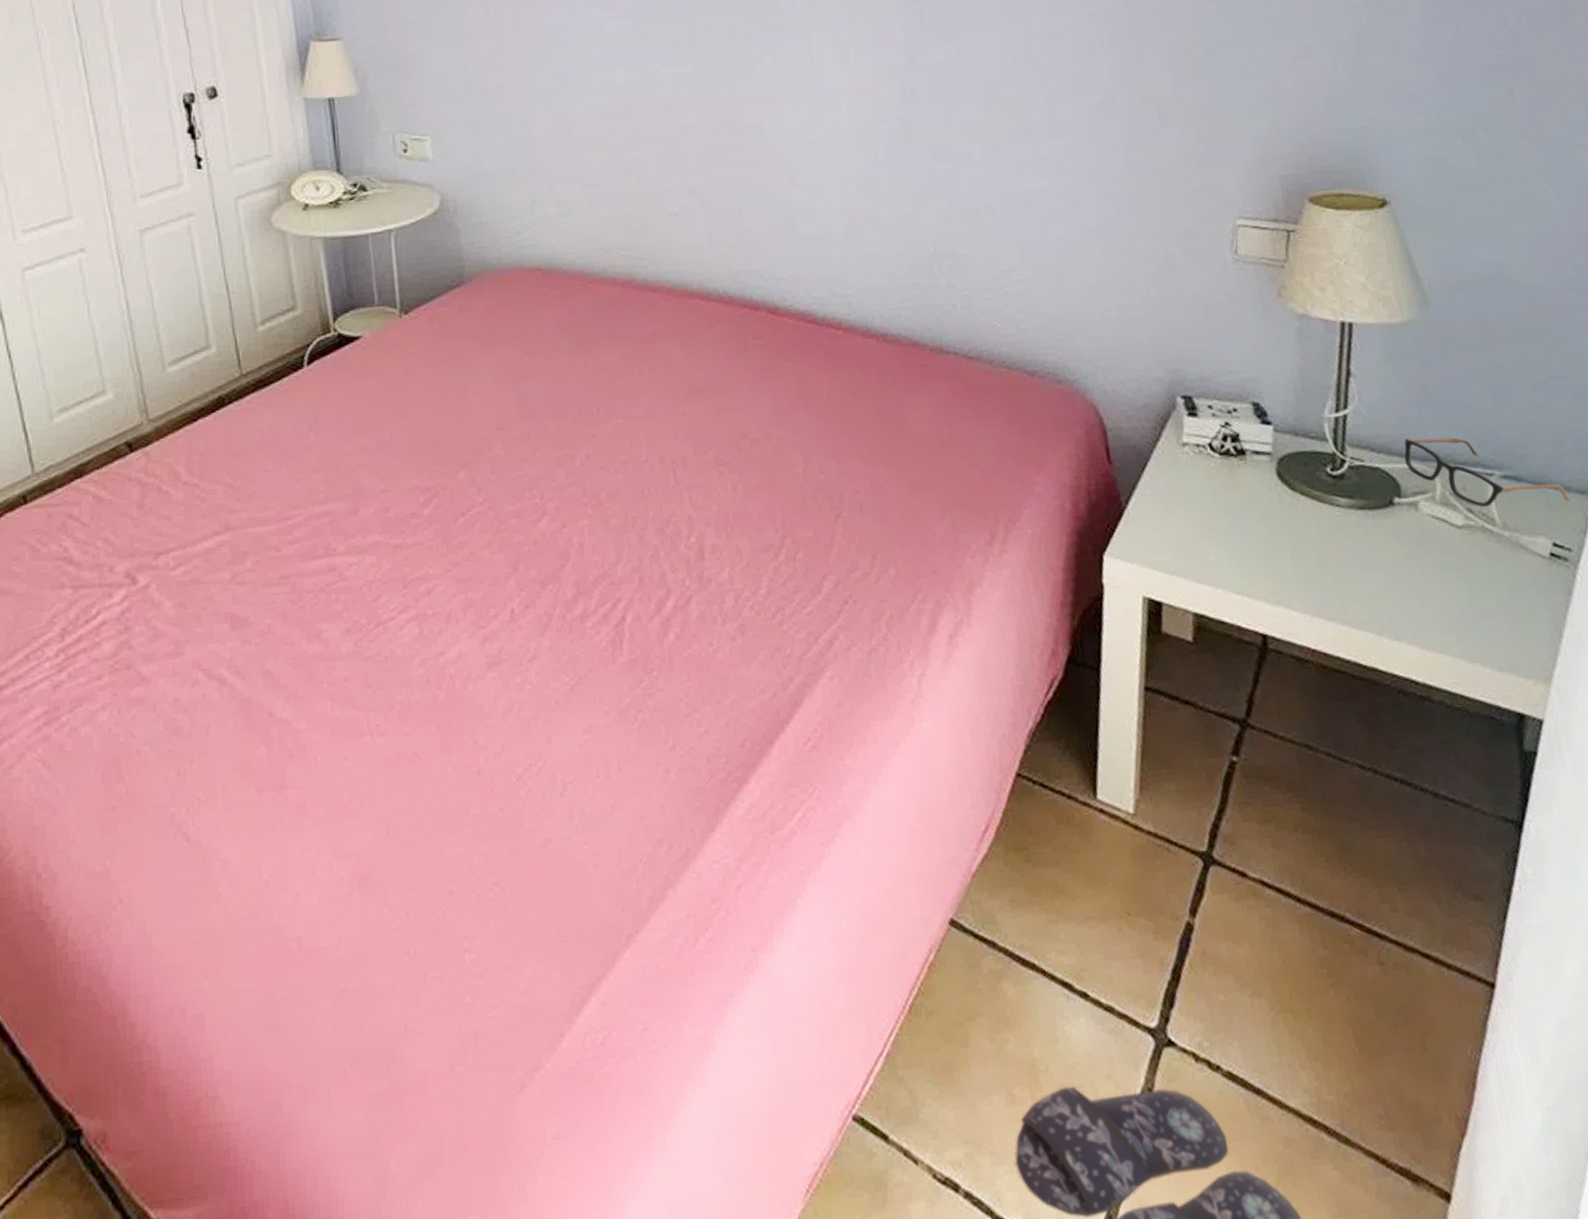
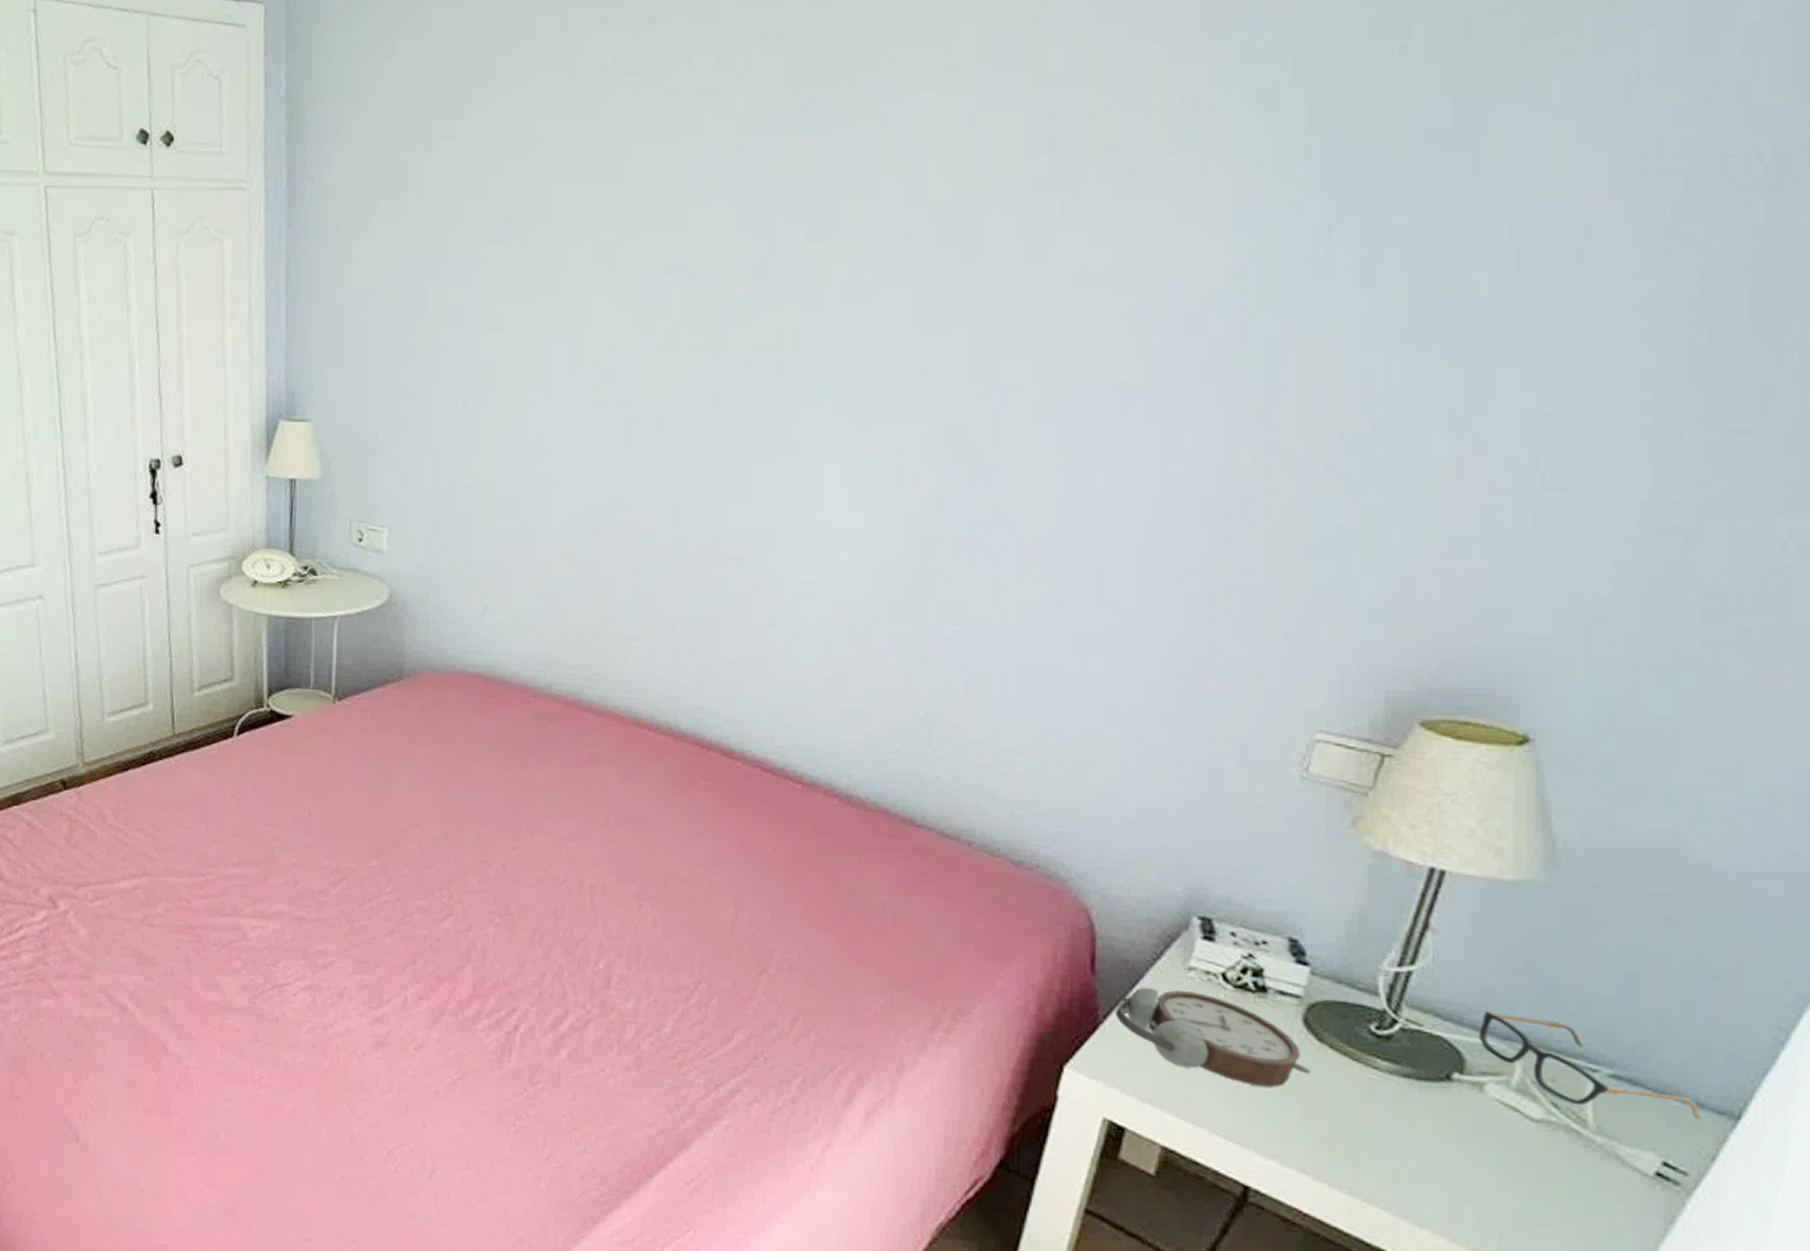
alarm clock: none [1134,465,1292,541] -> present [1116,987,1311,1087]

